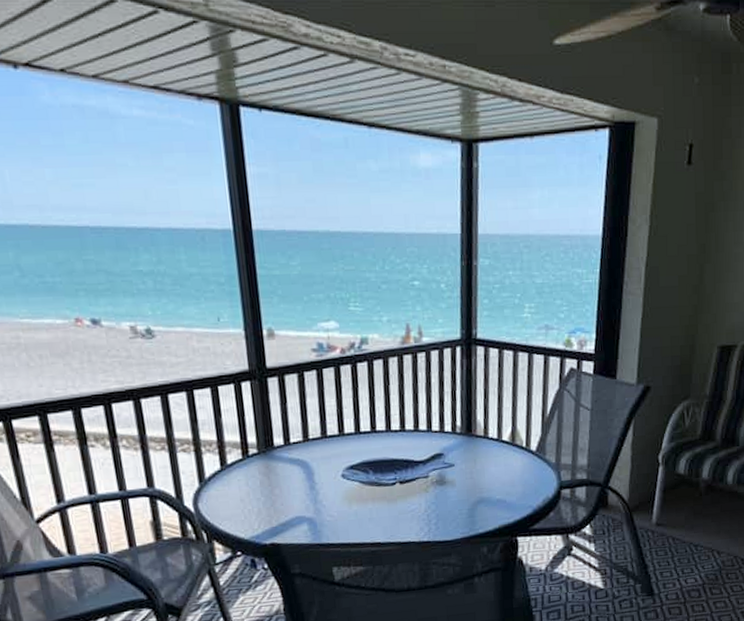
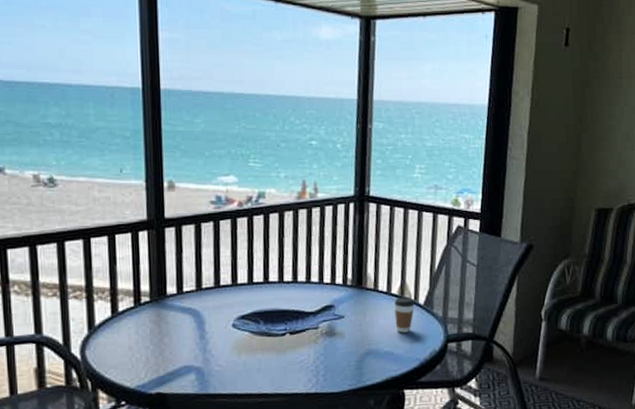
coffee cup: none [505,443,527,480] -> present [394,297,415,333]

